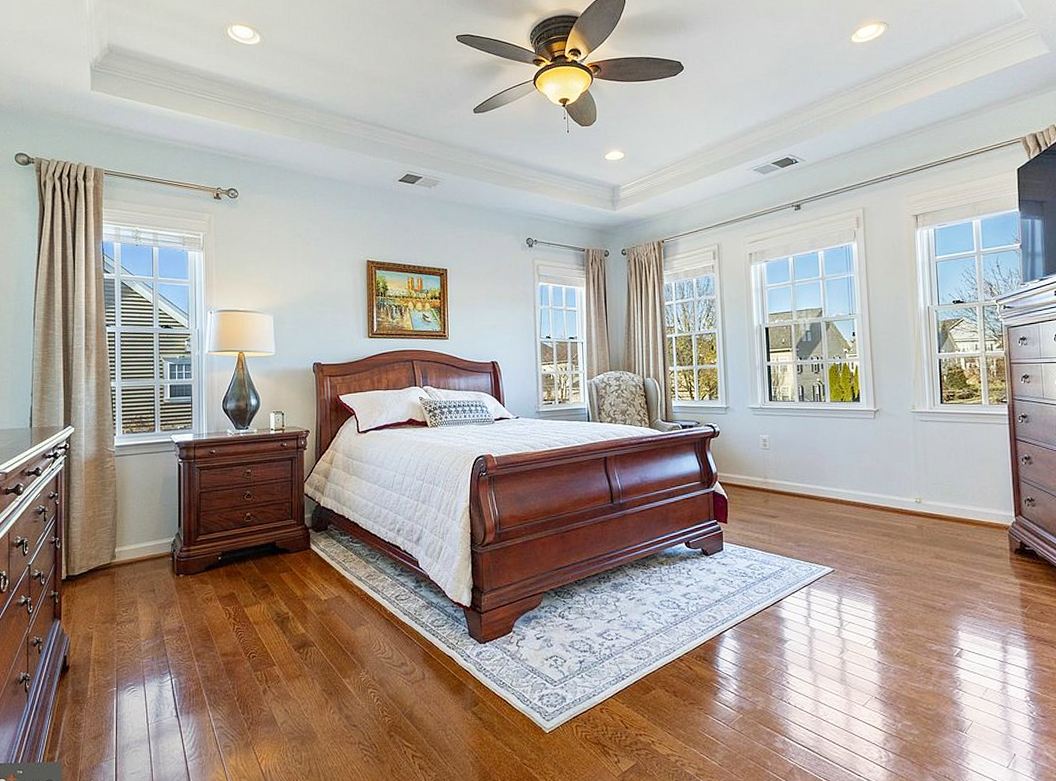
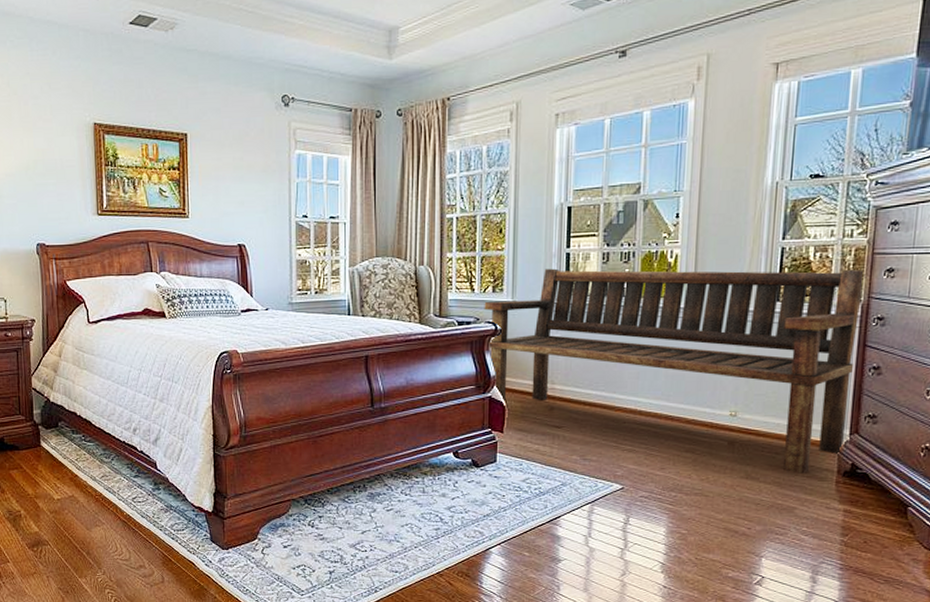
bench: none [703,376,1011,552] -> present [484,268,866,474]

